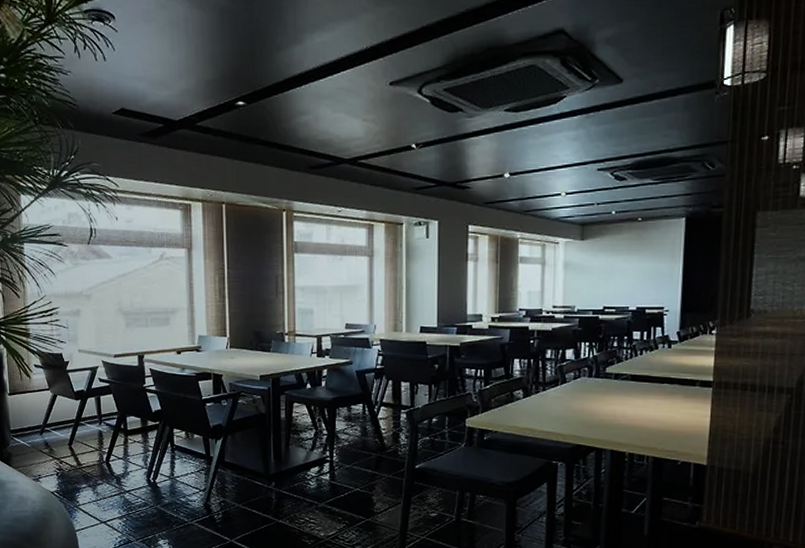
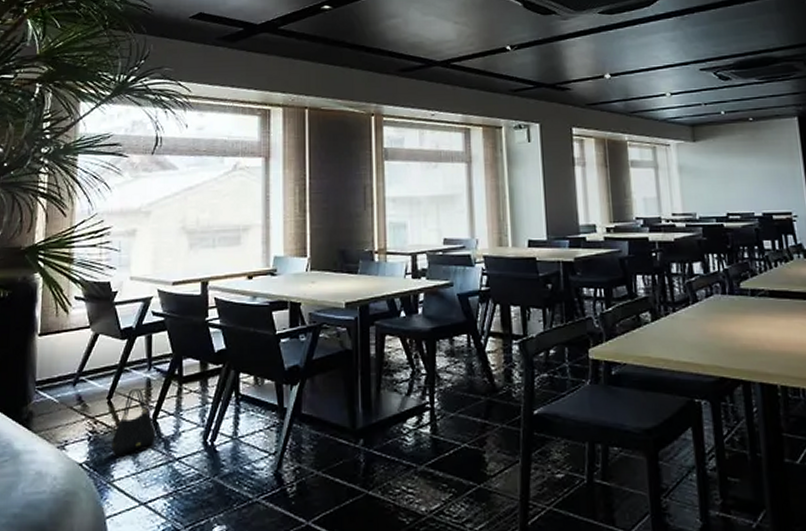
handbag: none [75,438,110,487] -> present [111,389,156,455]

